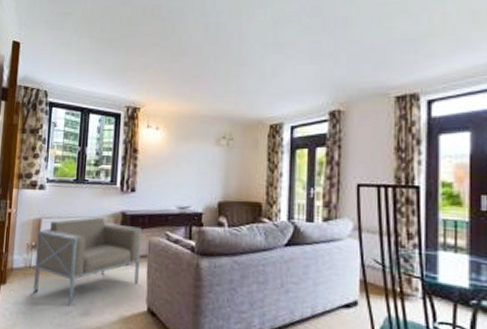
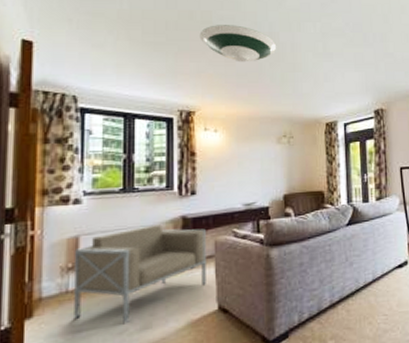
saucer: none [149,17,223,57] -> present [199,25,277,62]

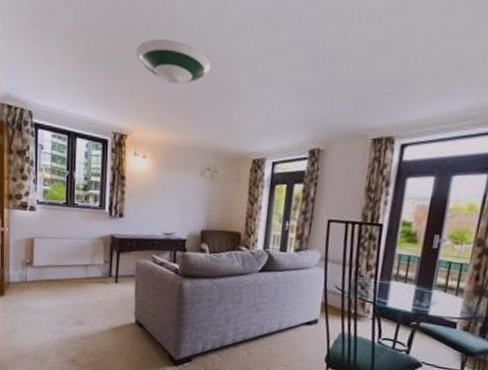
armchair: present [73,224,206,324] -> none [30,238,130,317]

